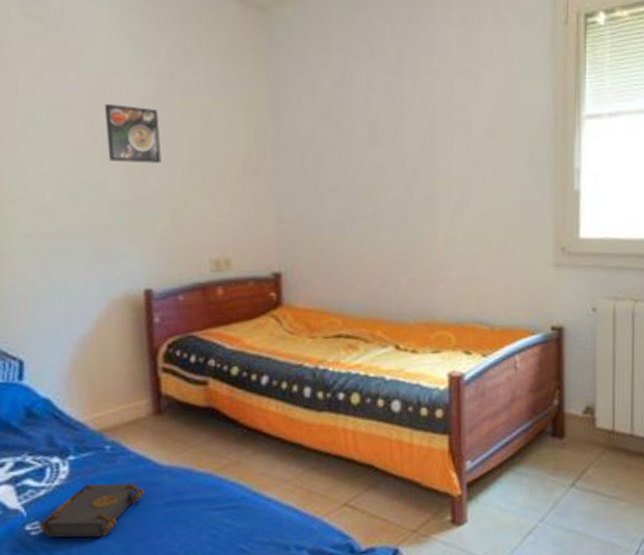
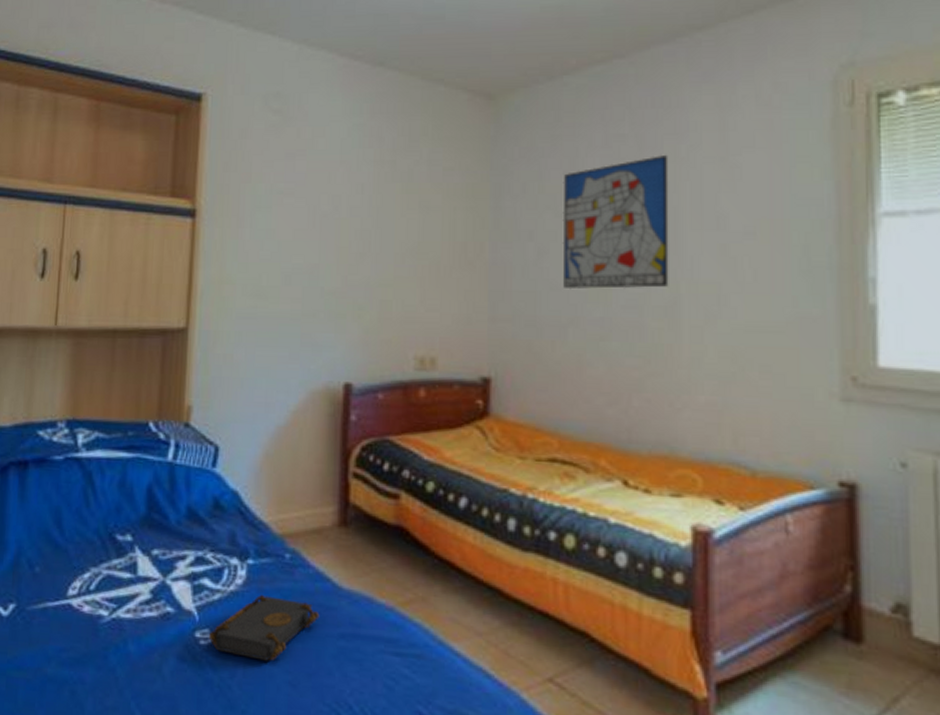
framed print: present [104,103,162,163] -> none [325,190,377,251]
wall art: none [334,67,427,191] -> present [562,155,669,290]

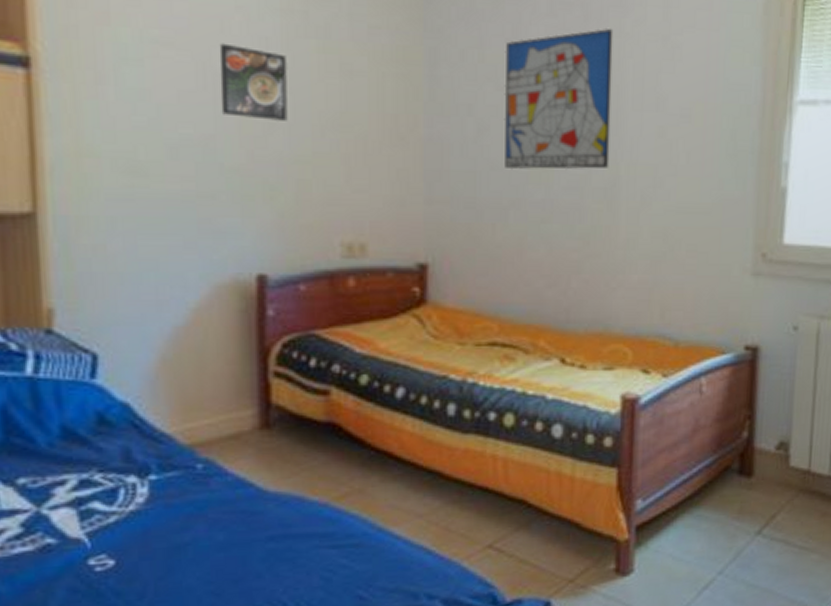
book: present [208,594,320,661] -> none [105,509,243,576]
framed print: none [325,190,377,251] -> present [219,43,288,121]

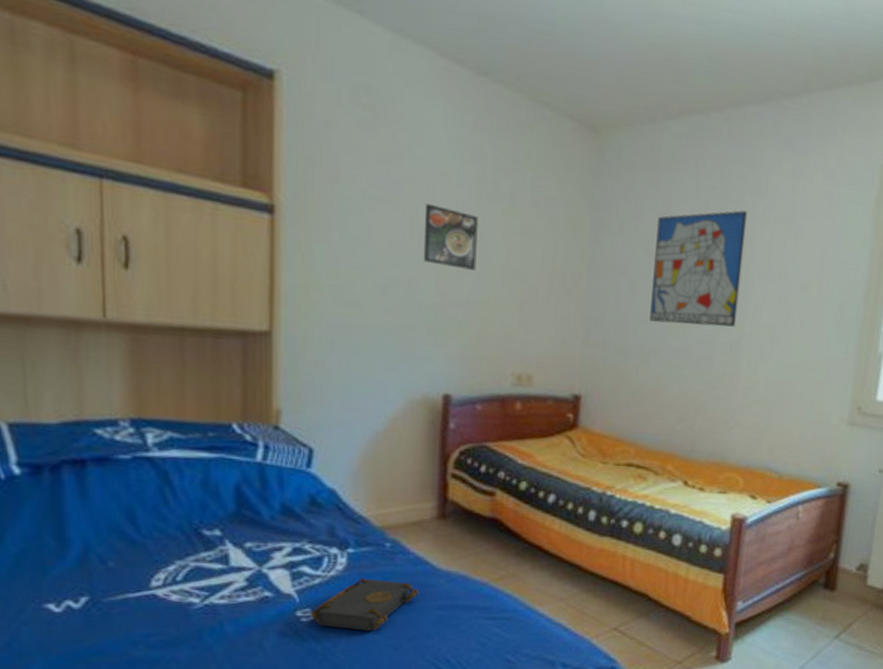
book: none [105,509,243,576] -> present [309,577,420,631]

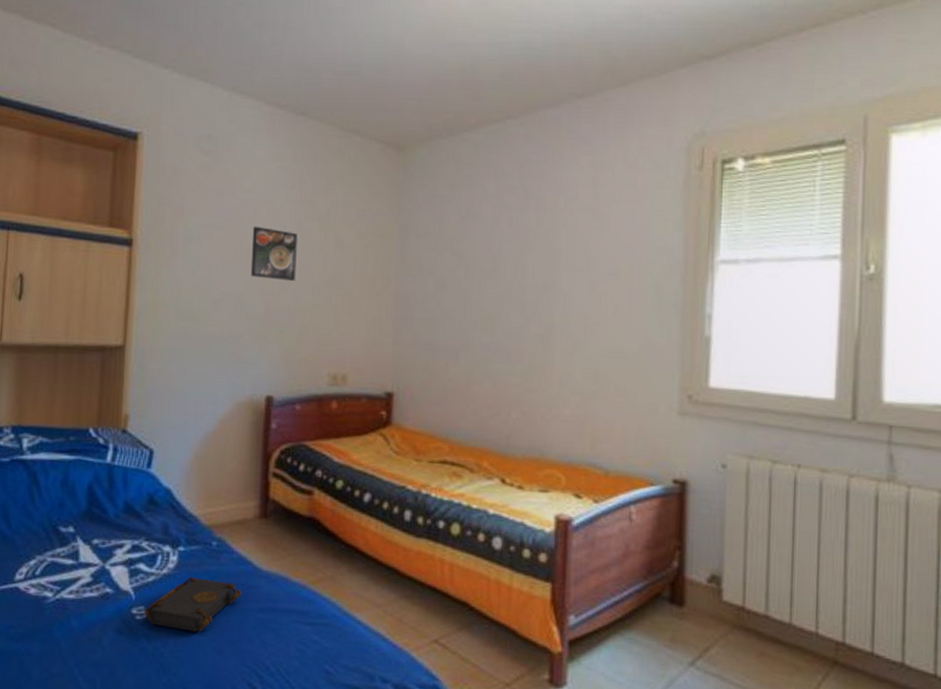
wall art: present [649,210,748,327] -> none [457,205,550,319]

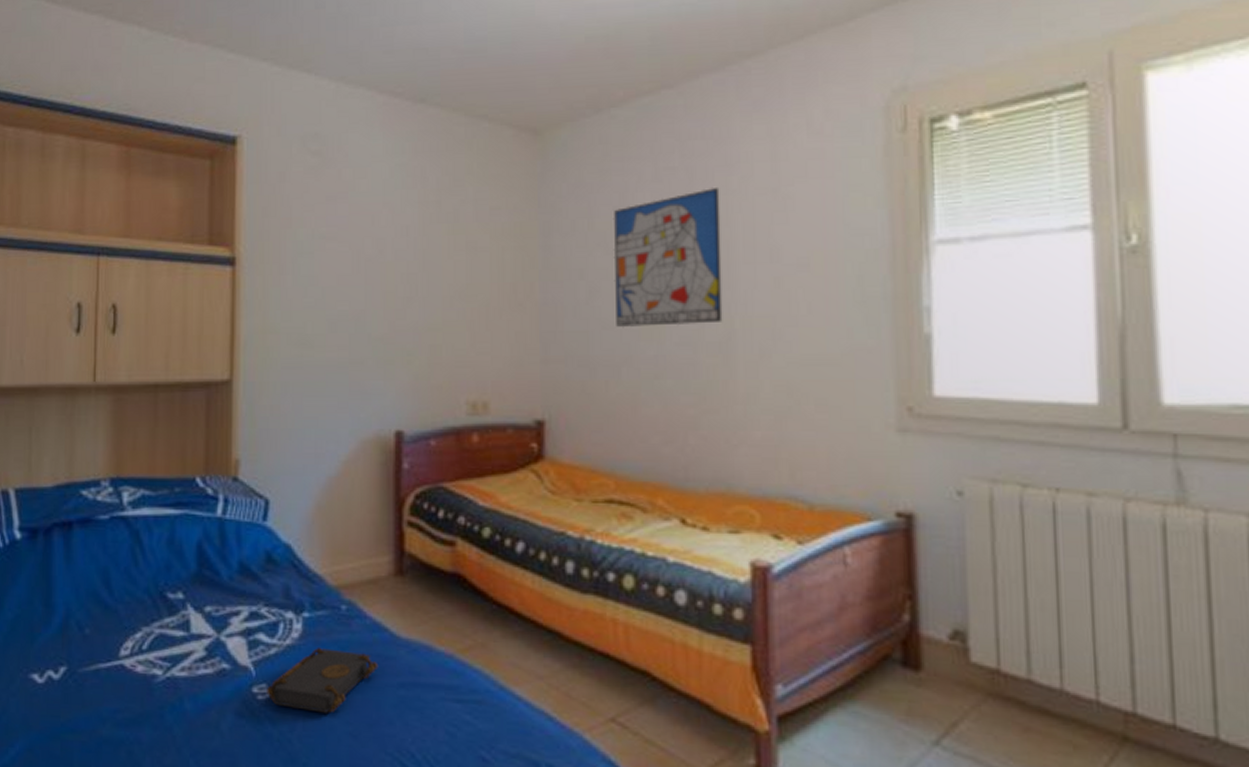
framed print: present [250,226,298,281] -> none [370,233,423,295]
wall art: none [457,205,550,319] -> present [613,188,723,328]

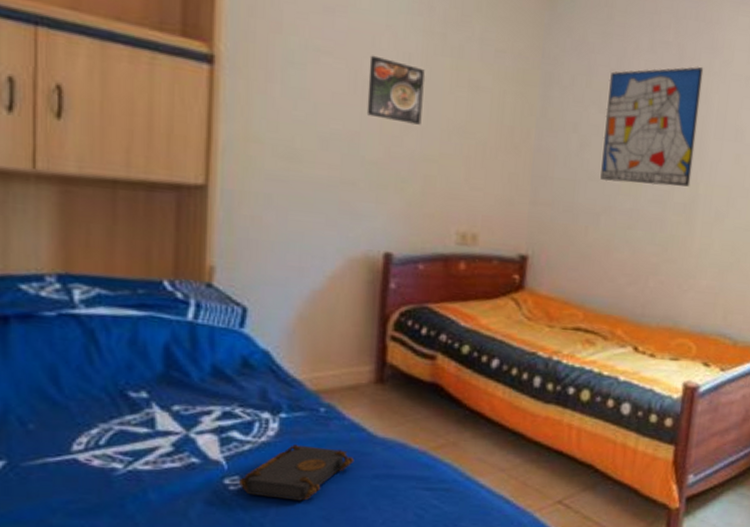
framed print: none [370,233,423,295] -> present [366,55,425,125]

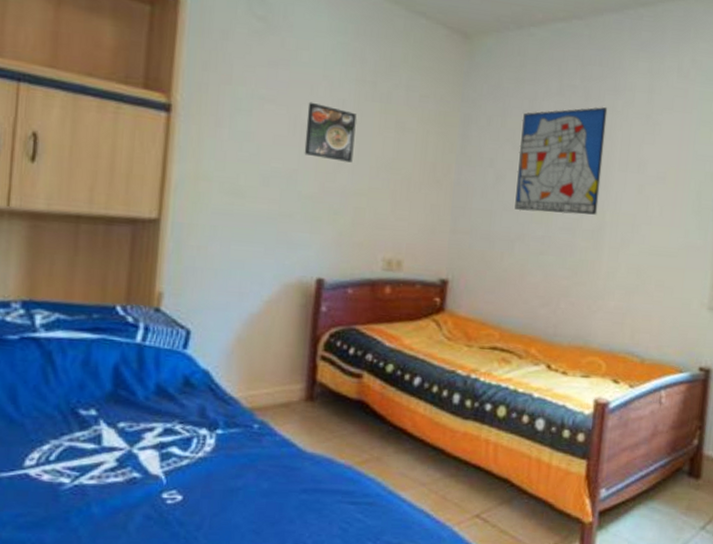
book: present [238,444,355,501] -> none [175,459,284,514]

